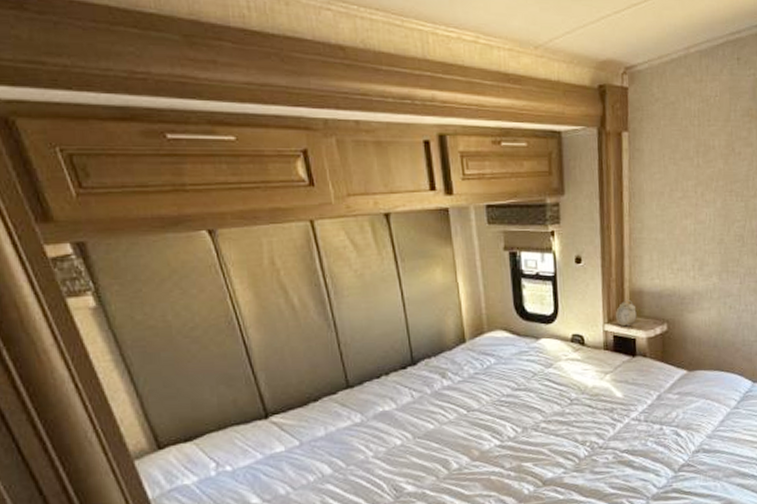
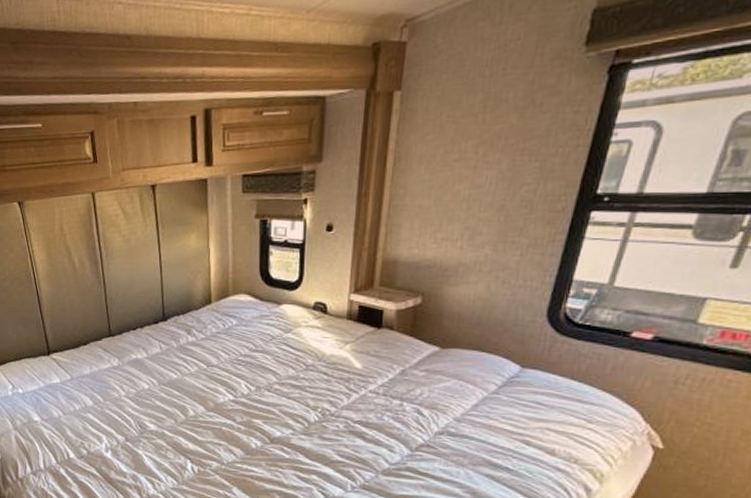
alarm clock: present [615,299,637,327] -> none [363,269,388,297]

